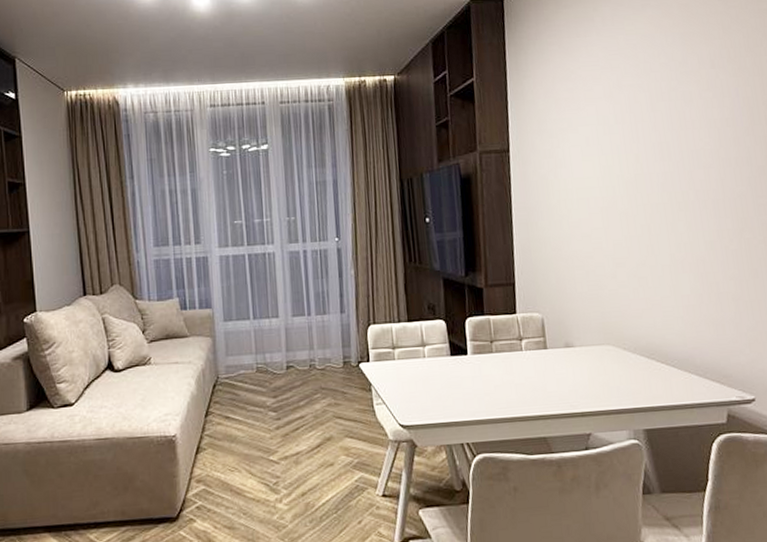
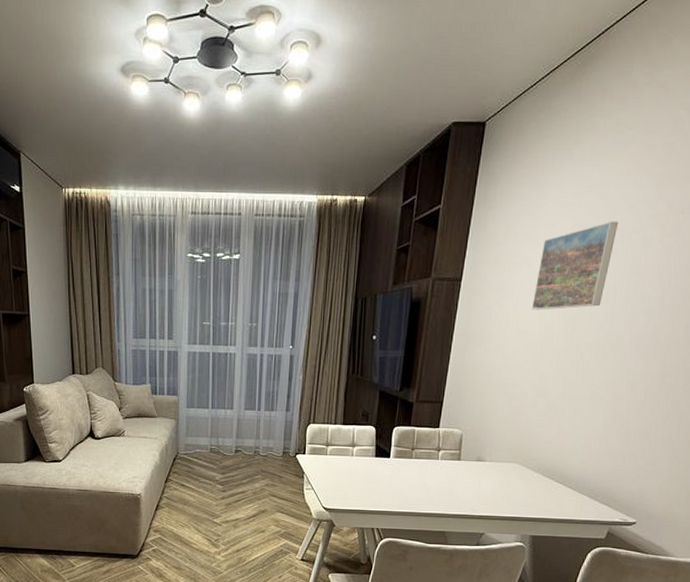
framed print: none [585,80,658,176] -> present [531,221,618,310]

